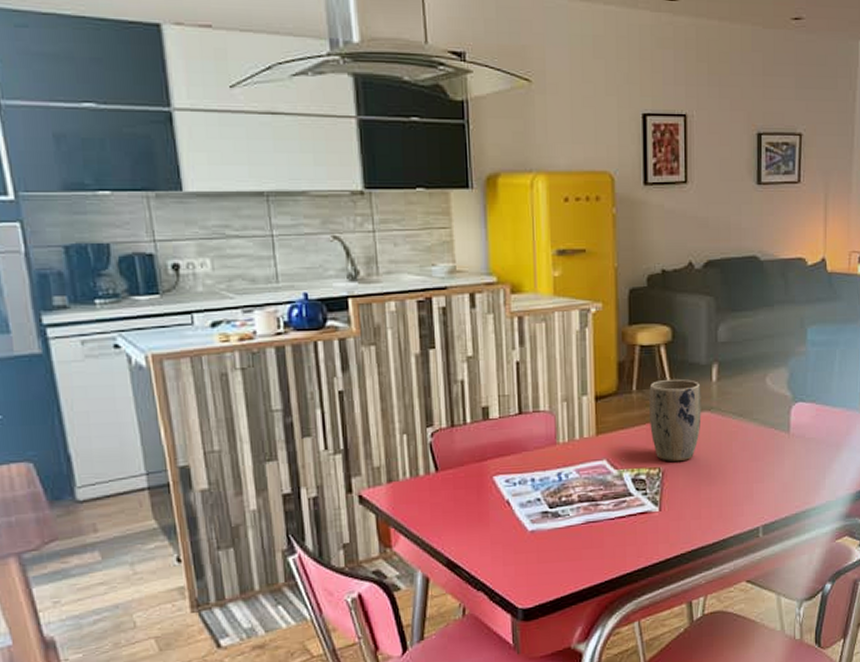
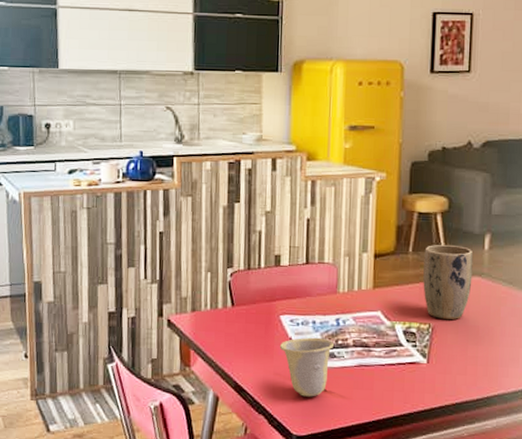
cup: none [495,496,557,565] -> present [279,337,334,397]

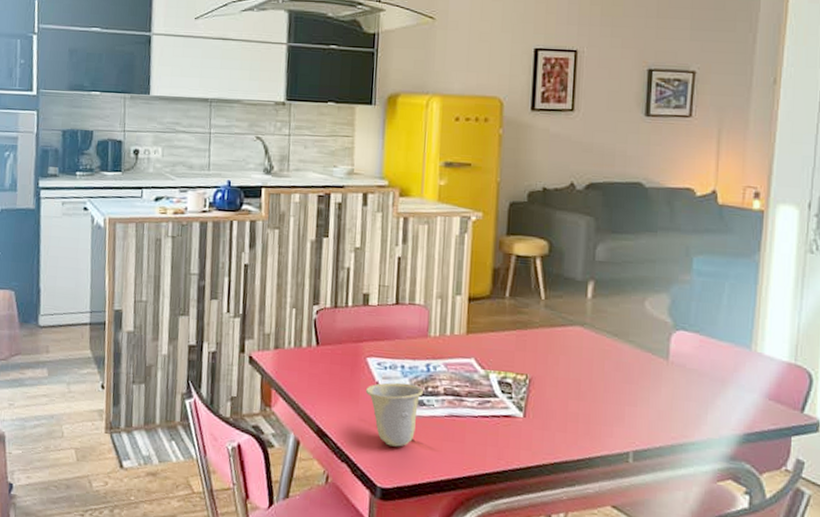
plant pot: present [423,244,474,320] -> none [520,290,575,372]

